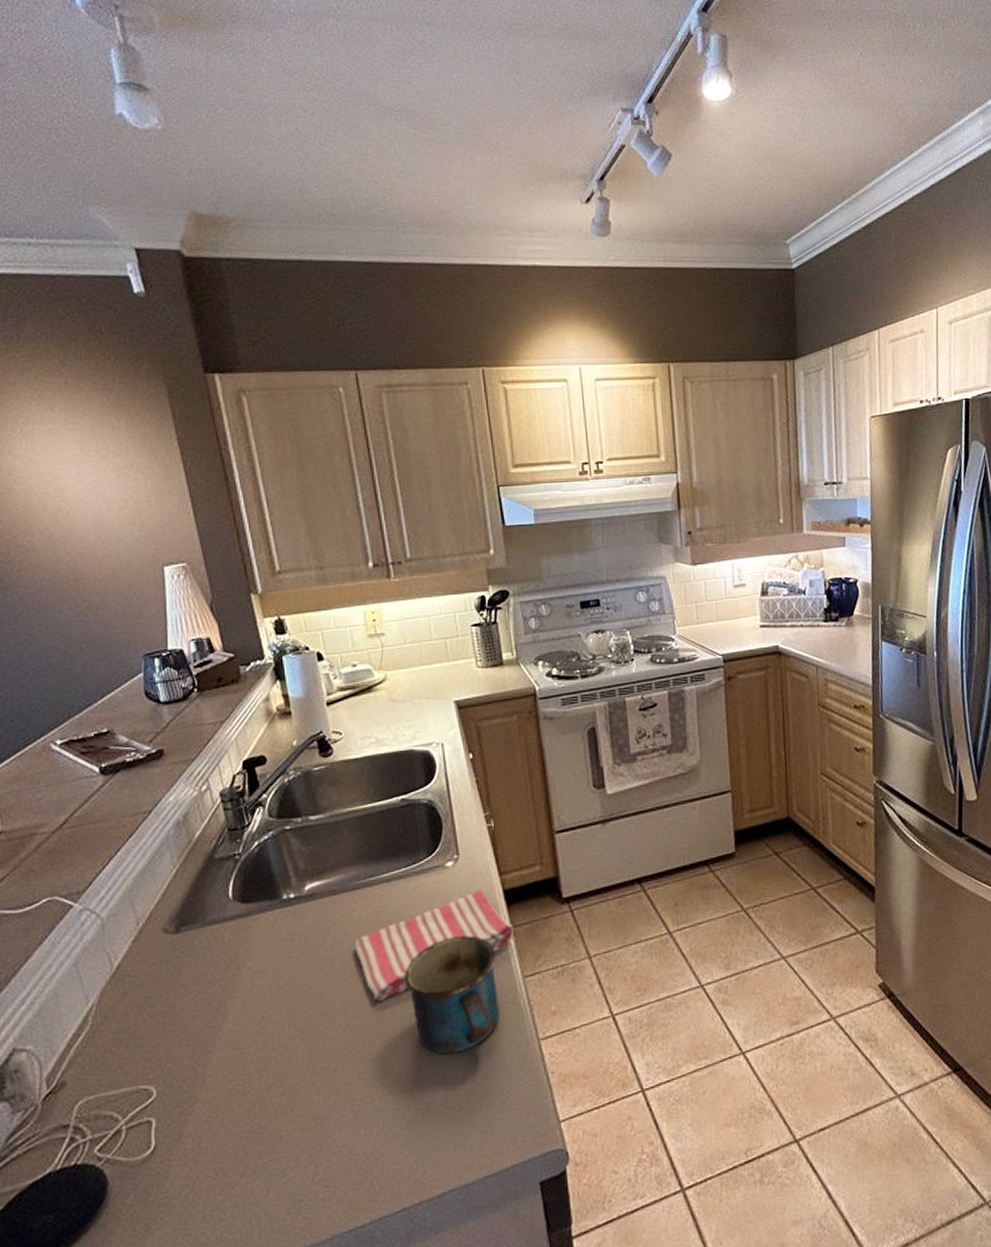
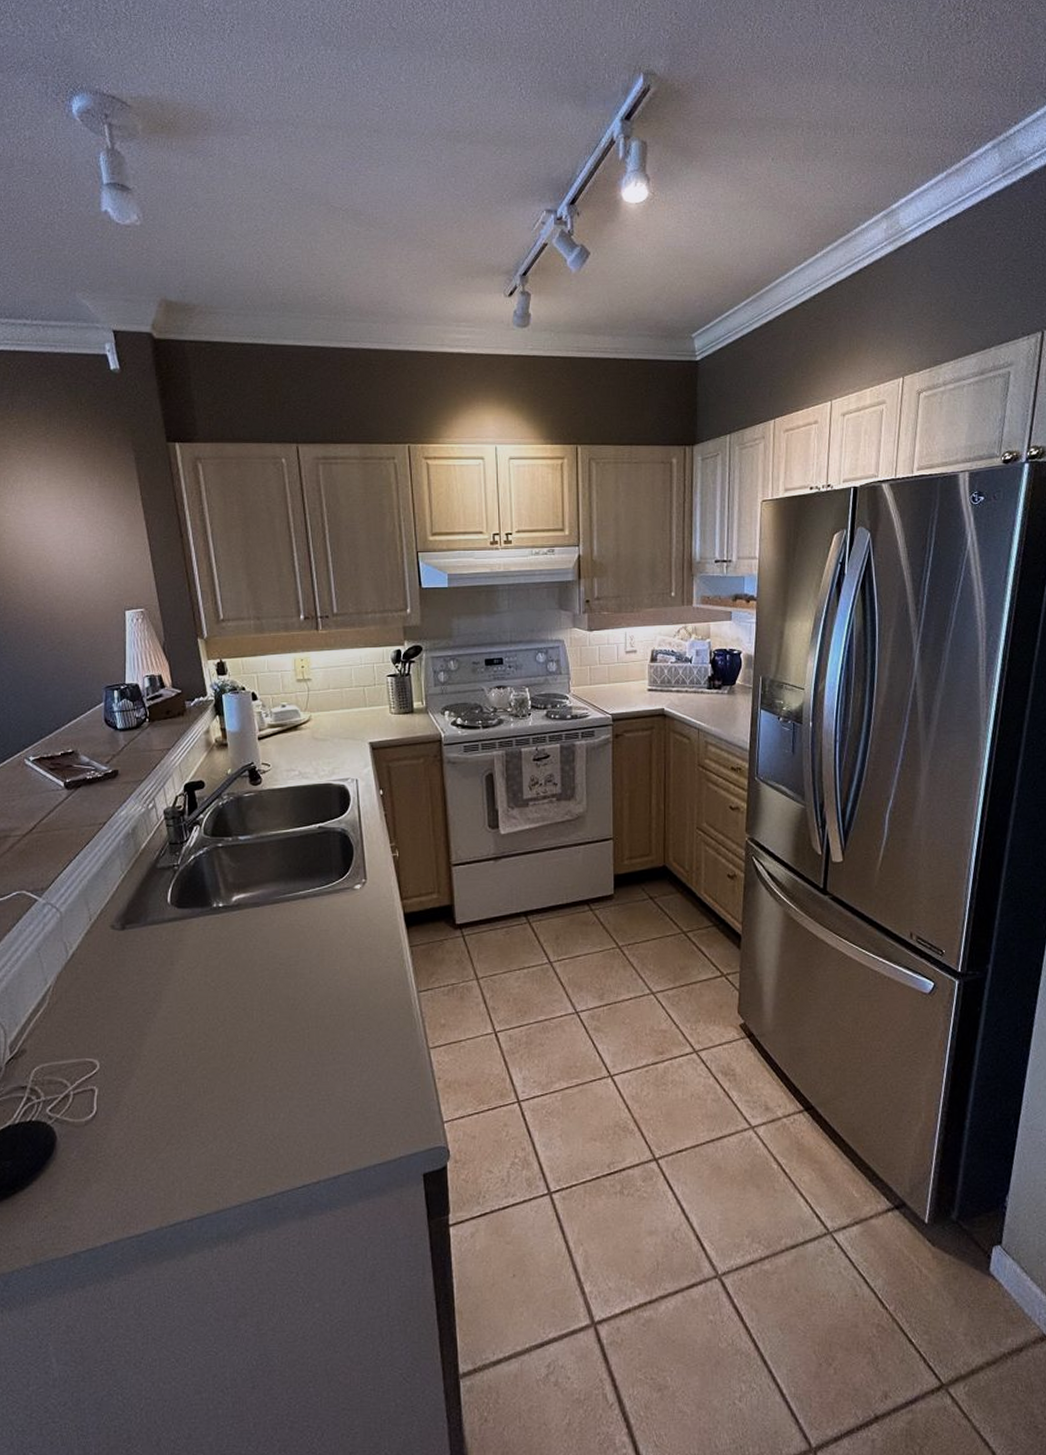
dish towel: present [354,889,514,1001] -> none [272,911,411,1002]
mug: present [404,935,500,1055] -> none [313,951,395,1054]

